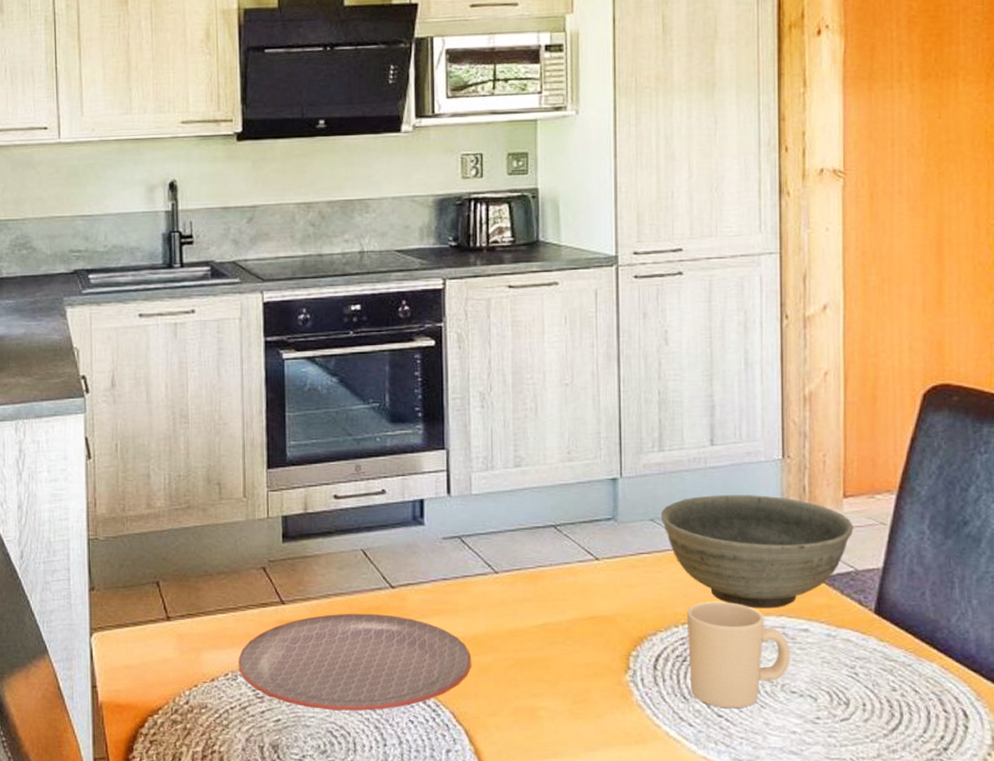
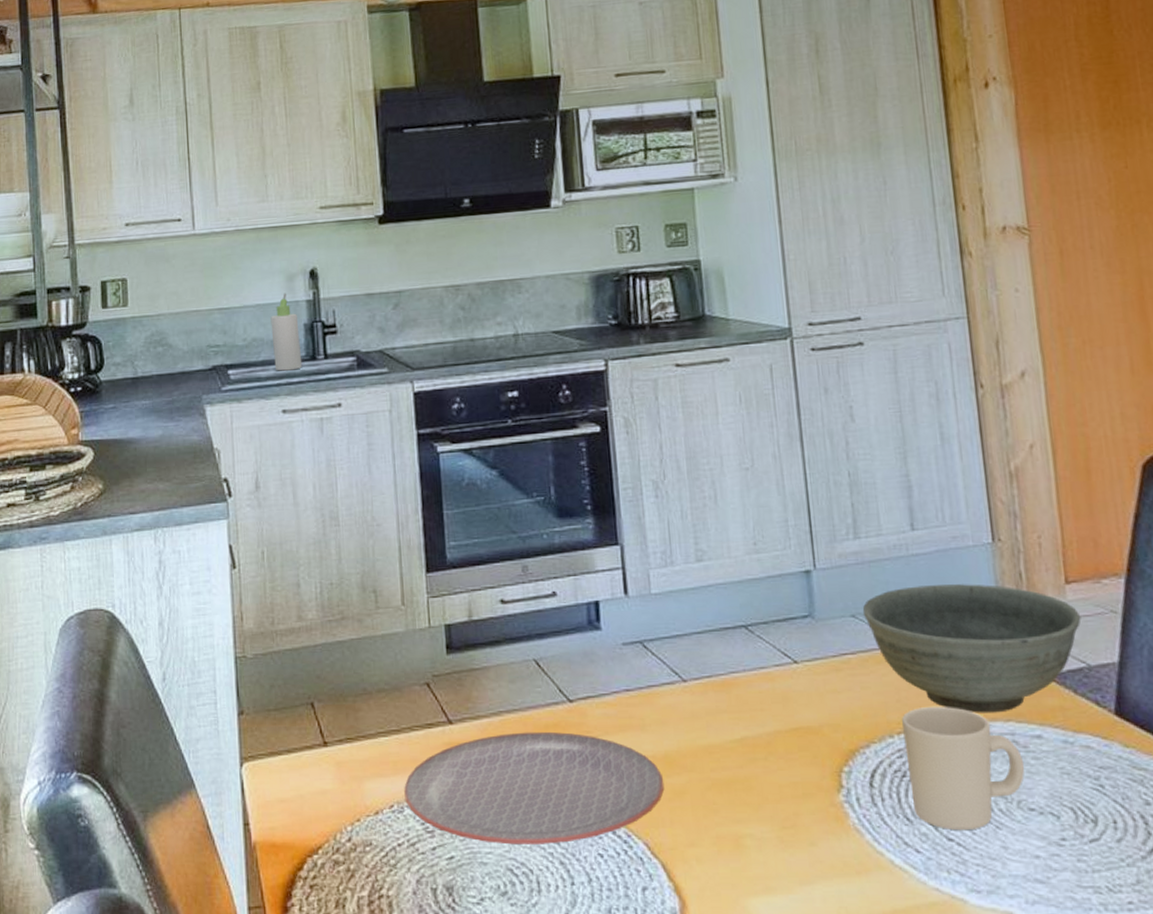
bottle: none [131,203,159,277] -> present [270,293,303,371]

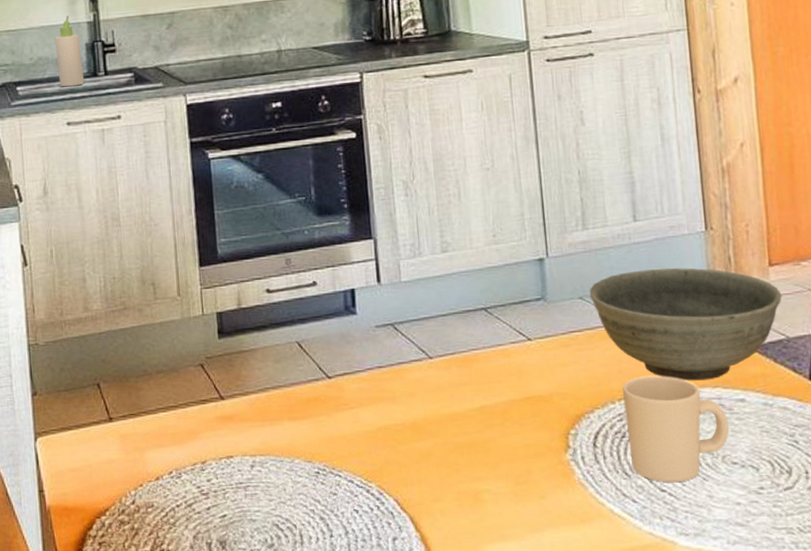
plate: present [404,731,665,845] -> none [181,404,413,504]

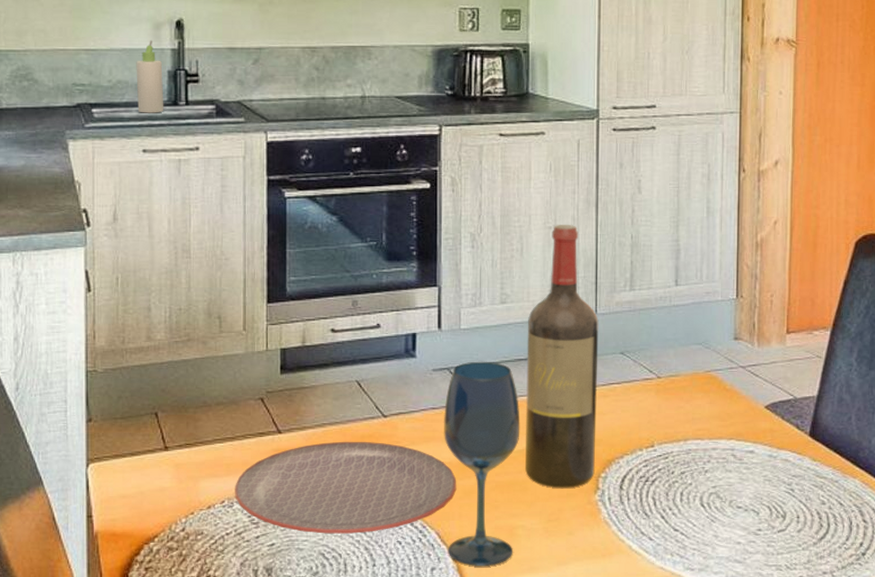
plate: none [181,404,413,504] -> present [235,441,457,534]
wineglass: none [391,314,481,536] -> present [443,361,520,567]
wine bottle: none [472,164,563,448] -> present [525,225,599,488]
bowl: present [589,268,782,381] -> none [630,331,795,433]
mug: present [622,375,730,483] -> none [650,426,738,523]

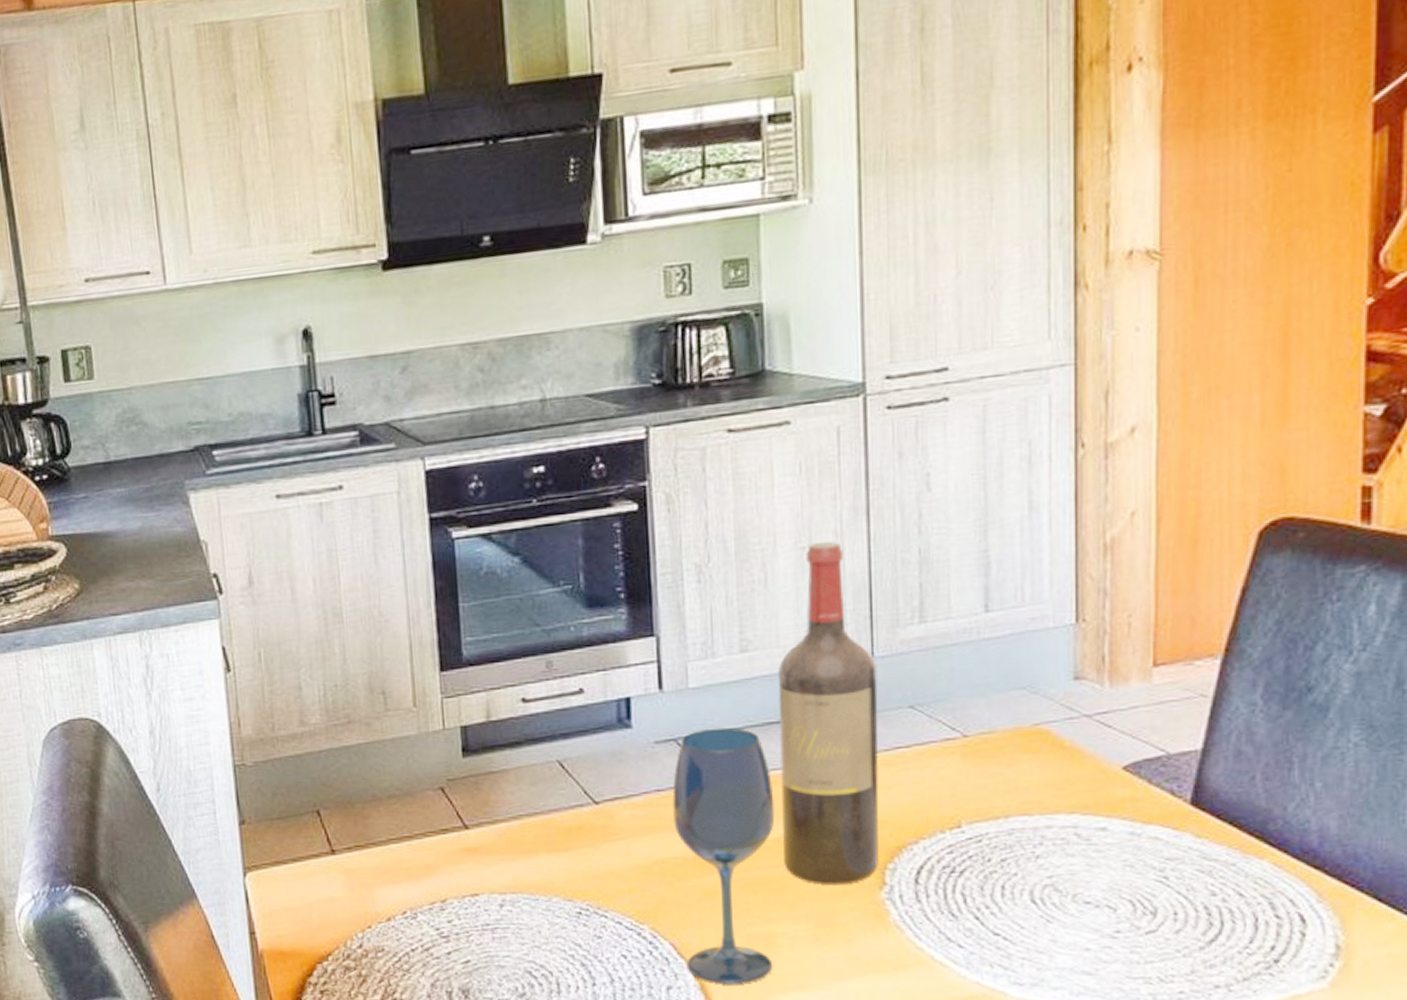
bottle: present [136,40,164,113] -> none [259,358,297,450]
plate: present [235,441,457,534] -> none [417,834,695,948]

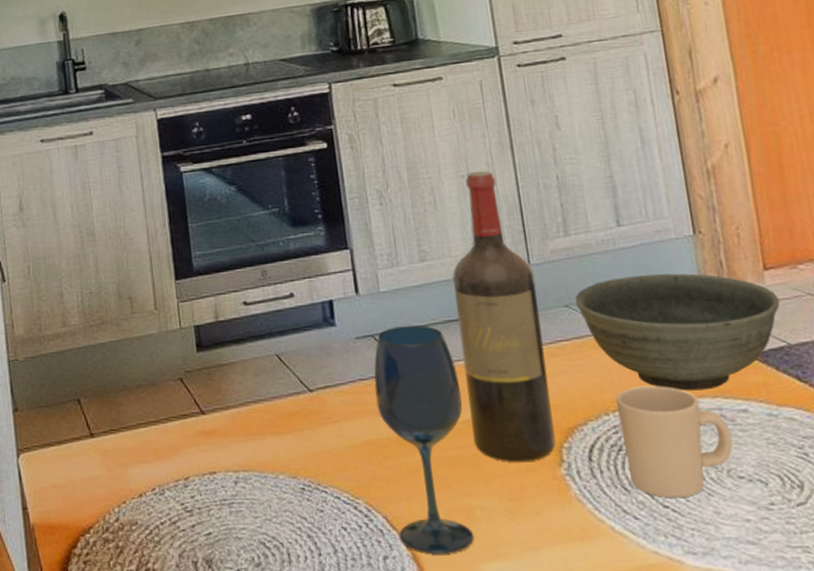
bowl: none [922,669,1166,806] -> present [575,273,780,391]
mug: none [956,799,1085,926] -> present [616,385,733,499]

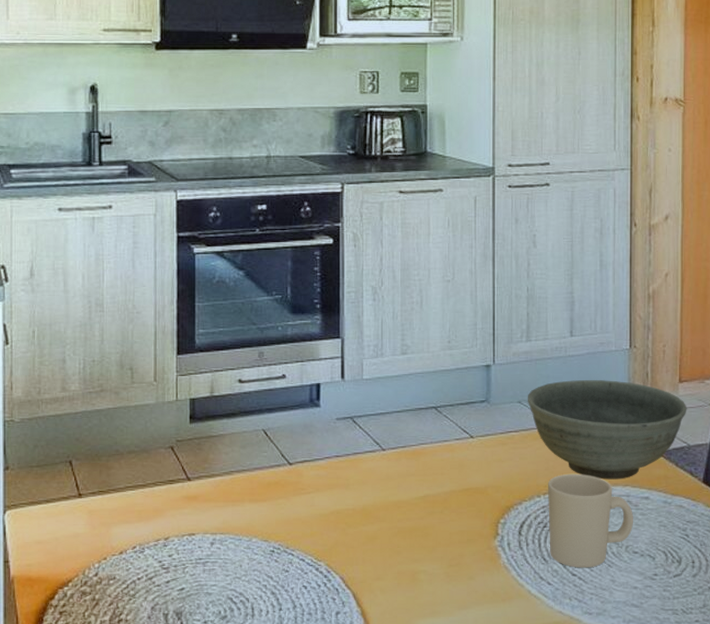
wineglass: present [373,325,474,555] -> none [346,410,421,611]
wine bottle: present [452,171,556,462] -> none [426,278,497,534]

